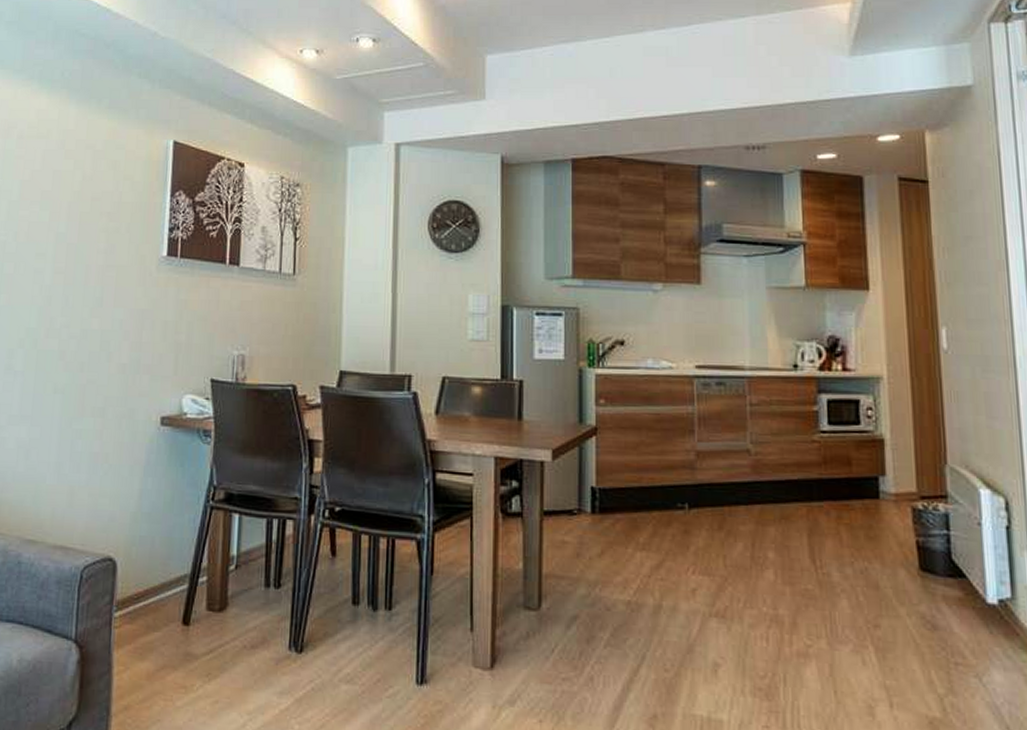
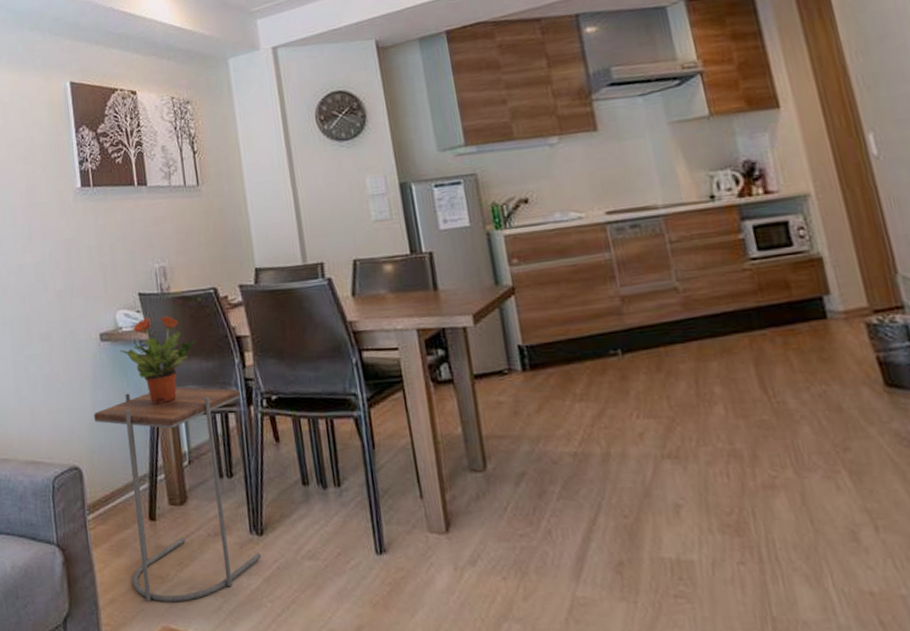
side table: none [139,485,301,715] -> present [94,387,261,603]
potted plant: none [180,405,265,501] -> present [119,315,196,404]

